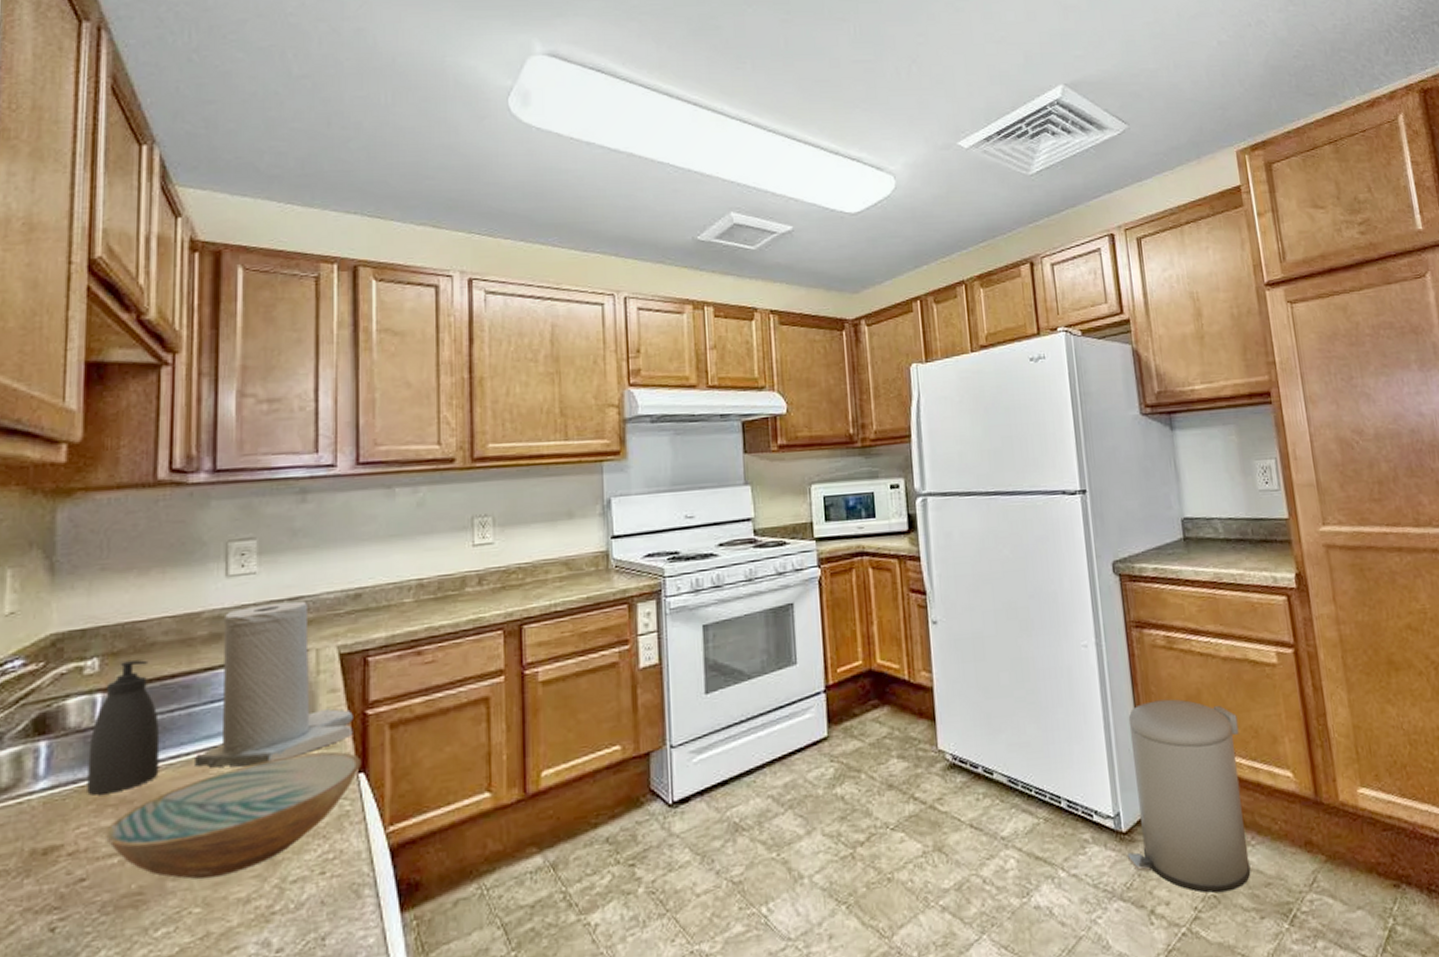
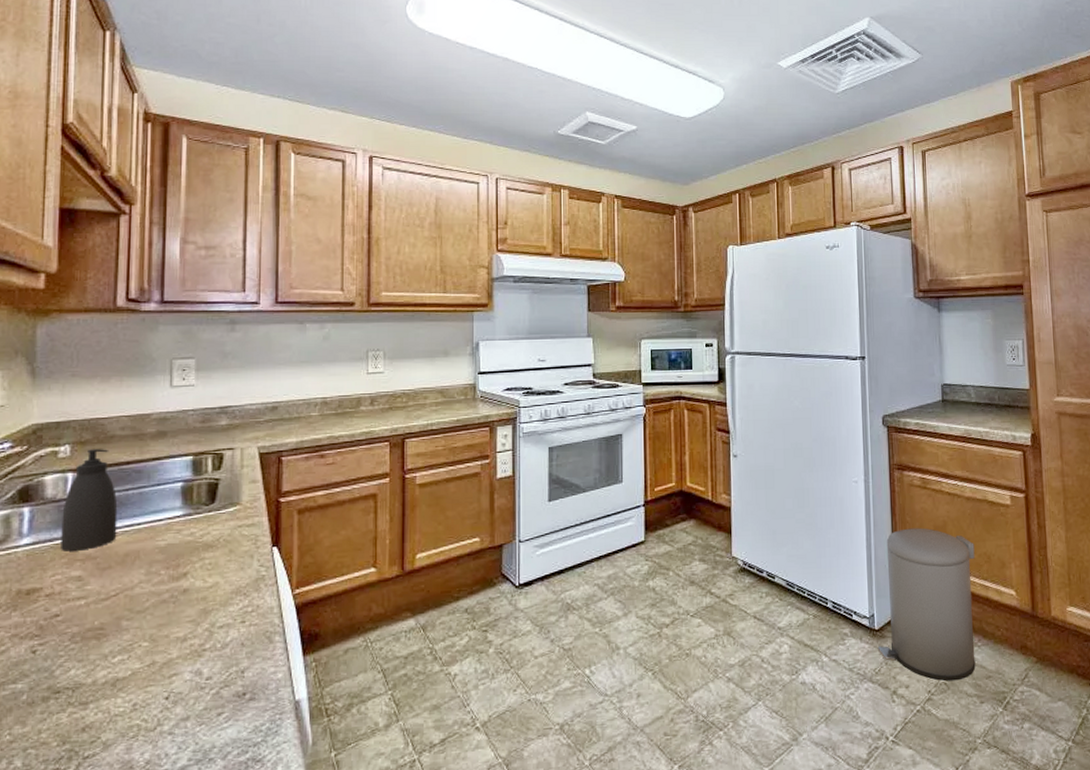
bowl: present [104,751,360,880] -> none [74,529,274,621]
paper towel: present [195,601,353,768] -> none [144,409,269,536]

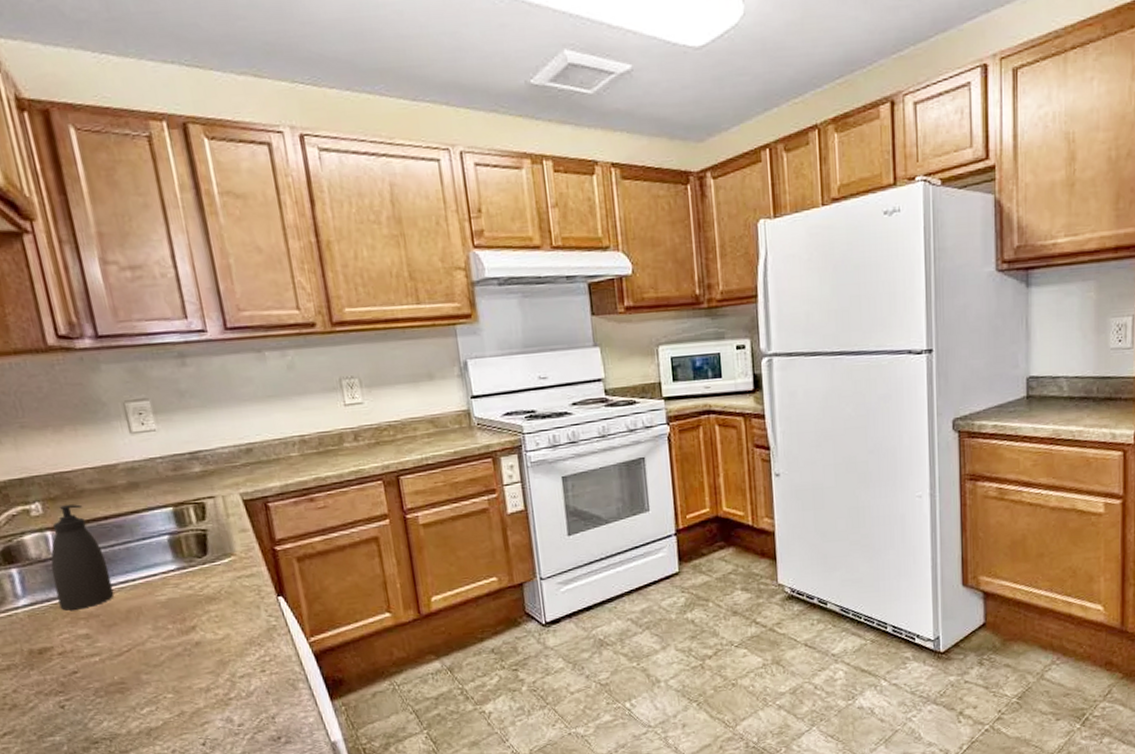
pedal bin: present [877,528,976,681] -> none [942,543,1058,700]

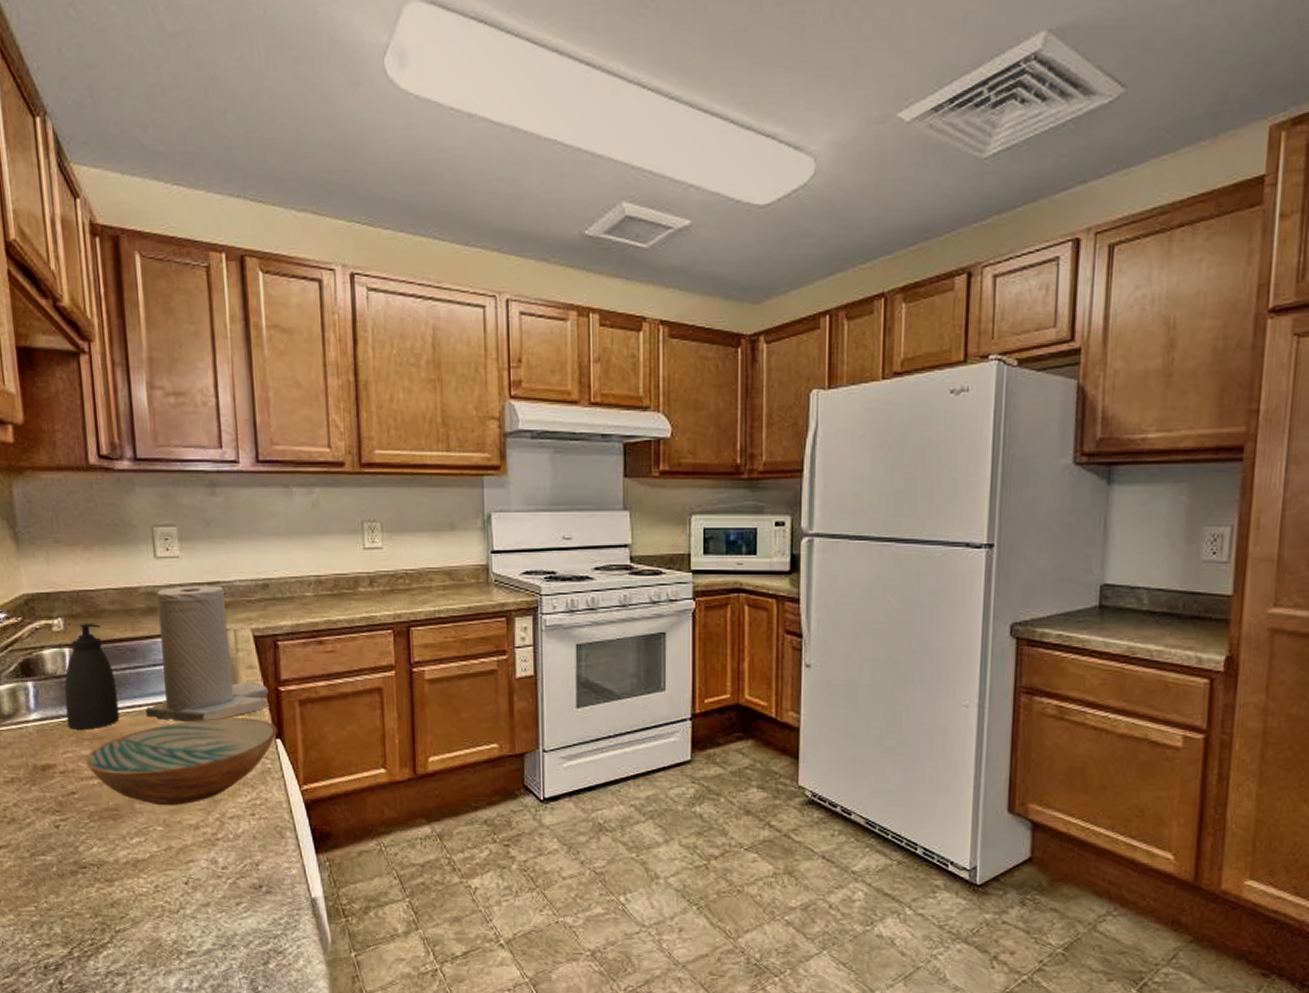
bowl: none [82,579,278,674] -> present [85,717,277,806]
paper towel: none [136,454,267,591] -> present [146,585,269,721]

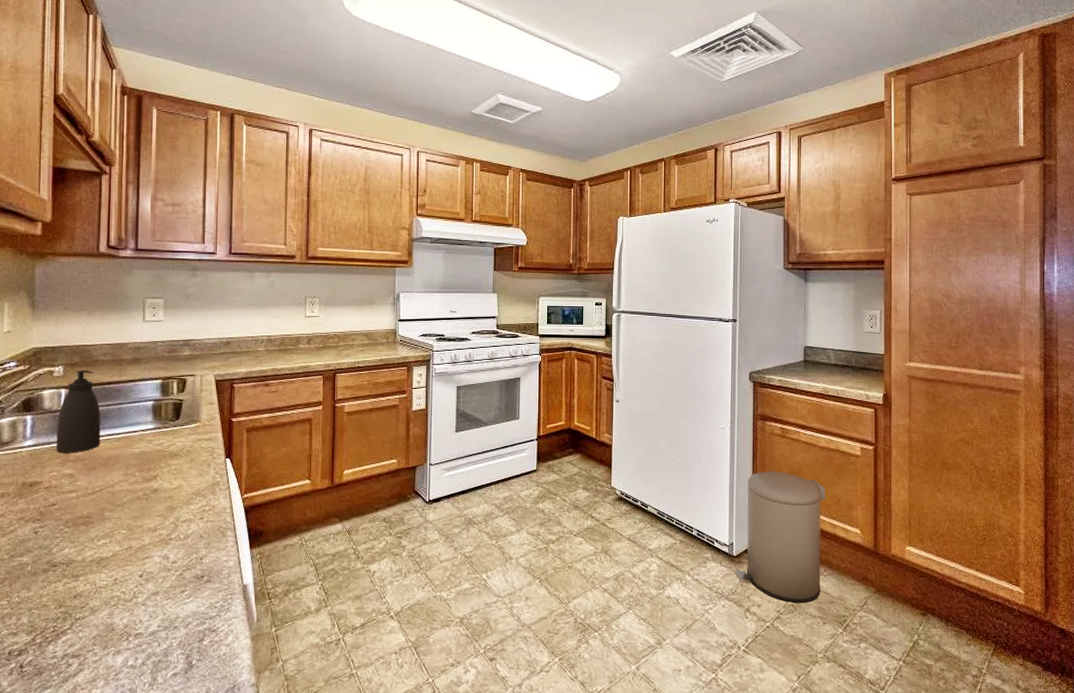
bowl: present [85,717,277,806] -> none [67,442,227,513]
paper towel: present [146,585,269,721] -> none [123,342,223,446]
pedal bin: none [977,768,1123,953] -> present [734,471,826,604]

